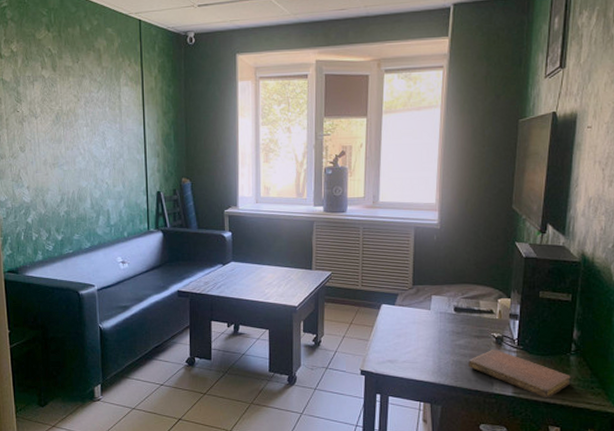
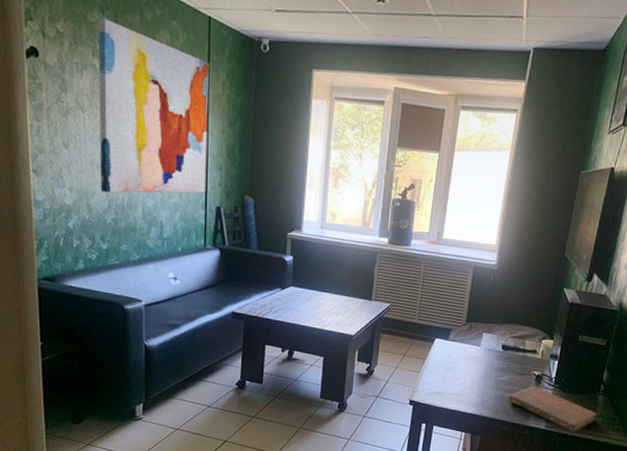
wall art: none [45,34,146,188] -> present [98,17,210,193]

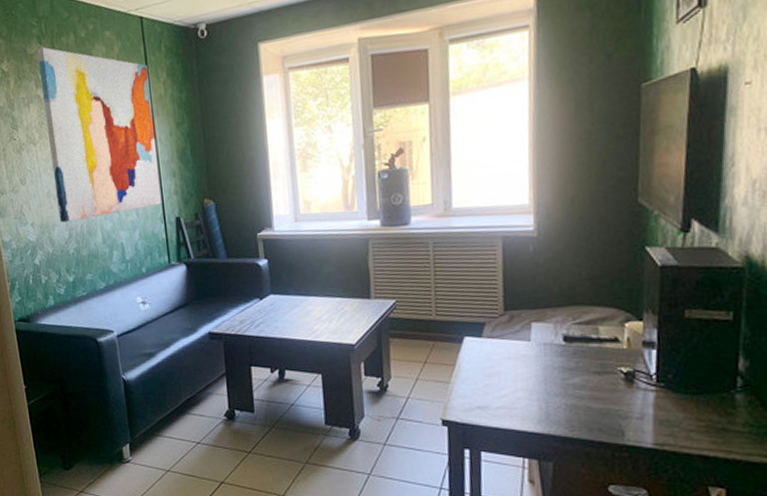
notebook: present [509,386,597,433] -> none [587,389,738,451]

